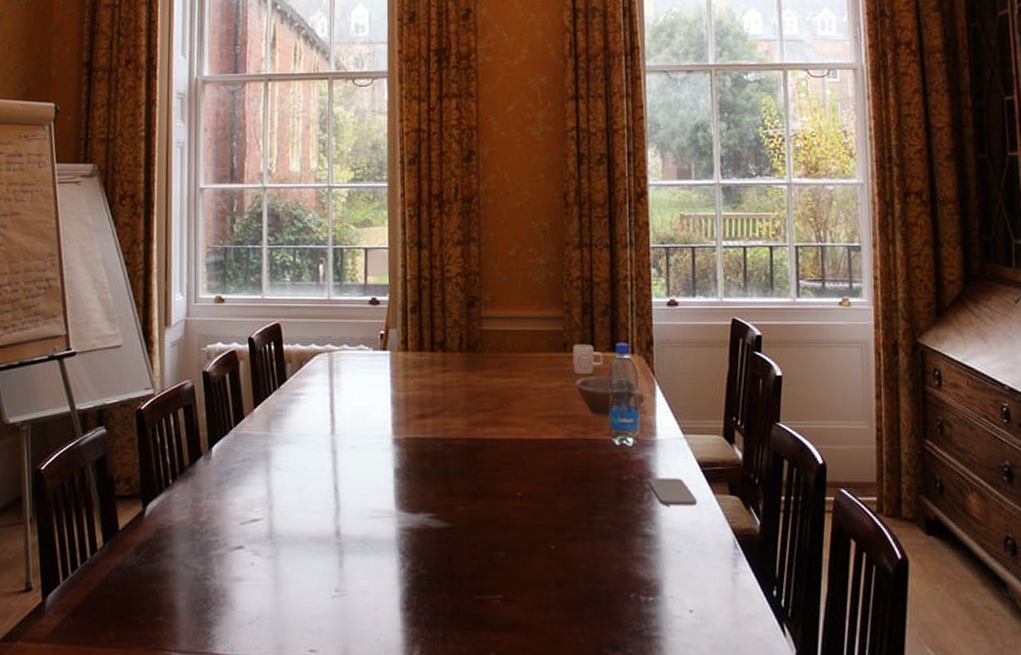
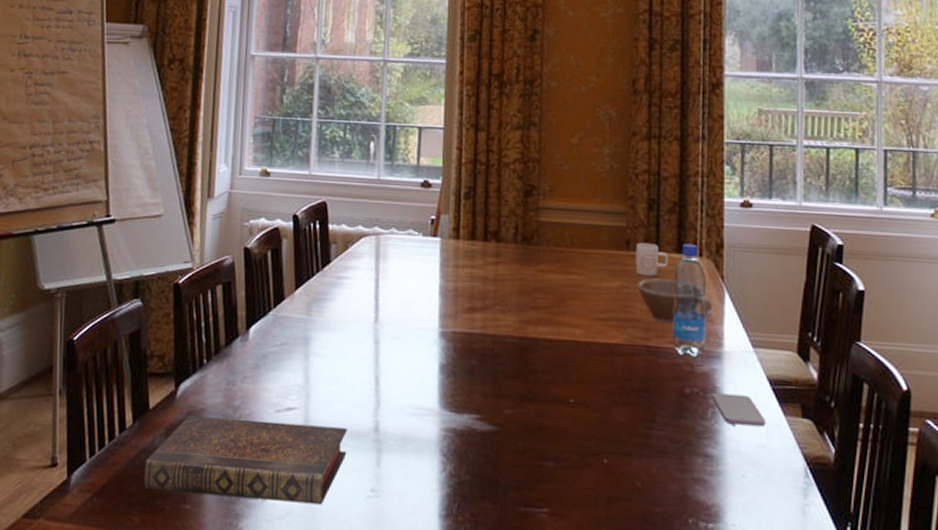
book: none [117,533,311,608] -> present [143,415,347,505]

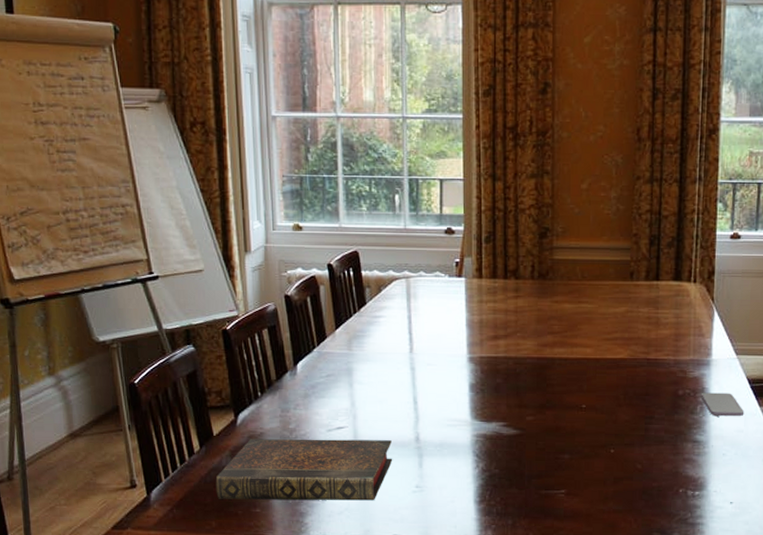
mug: present [635,242,669,277] -> none [638,273,667,302]
cup: present [636,278,713,323] -> none [639,303,704,339]
bottle: present [672,243,707,357] -> none [669,272,699,365]

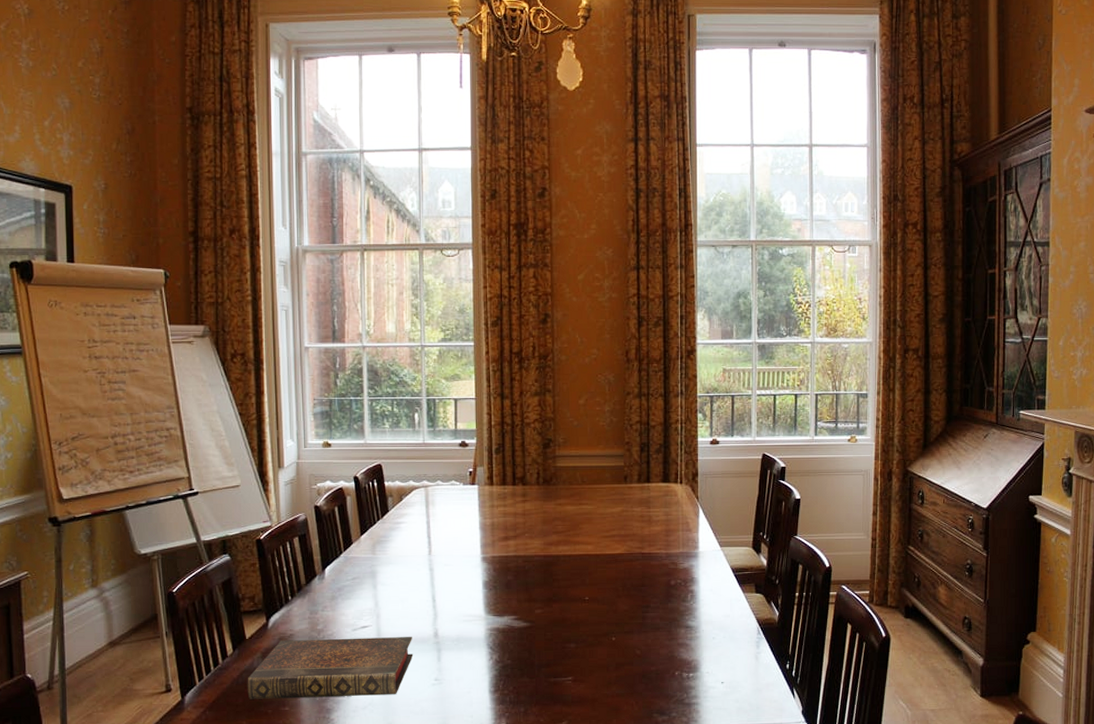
smartphone: present [700,392,745,417] -> none [690,581,730,603]

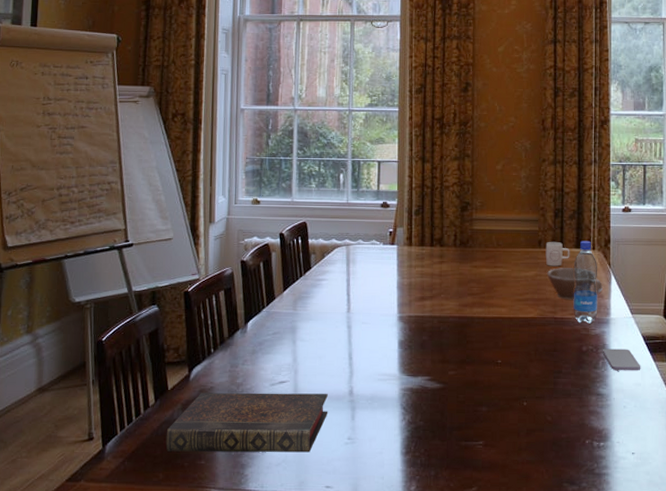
mug: none [631,476,657,502] -> present [545,241,570,267]
cup: none [633,503,690,535] -> present [546,268,603,300]
bottle: none [660,475,686,558] -> present [573,241,598,324]
smartphone: none [690,581,730,603] -> present [602,348,641,371]

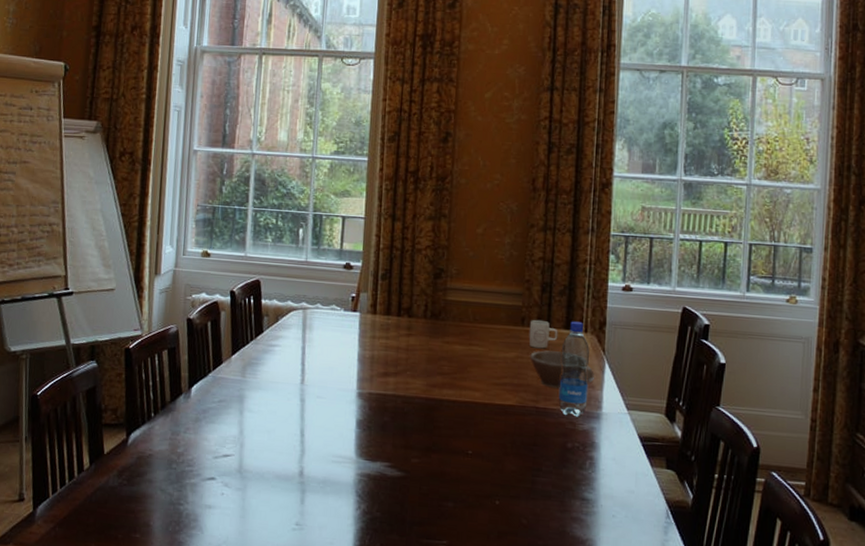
book: present [166,393,328,453] -> none [99,460,276,536]
smartphone: present [602,348,641,371] -> none [590,447,636,475]

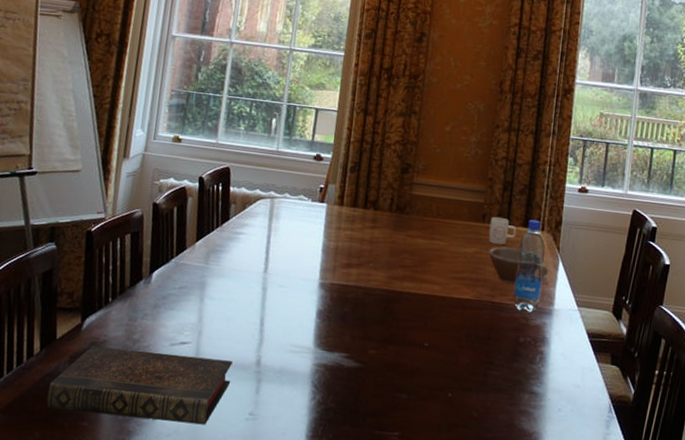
book: none [99,460,276,536] -> present [46,345,233,425]

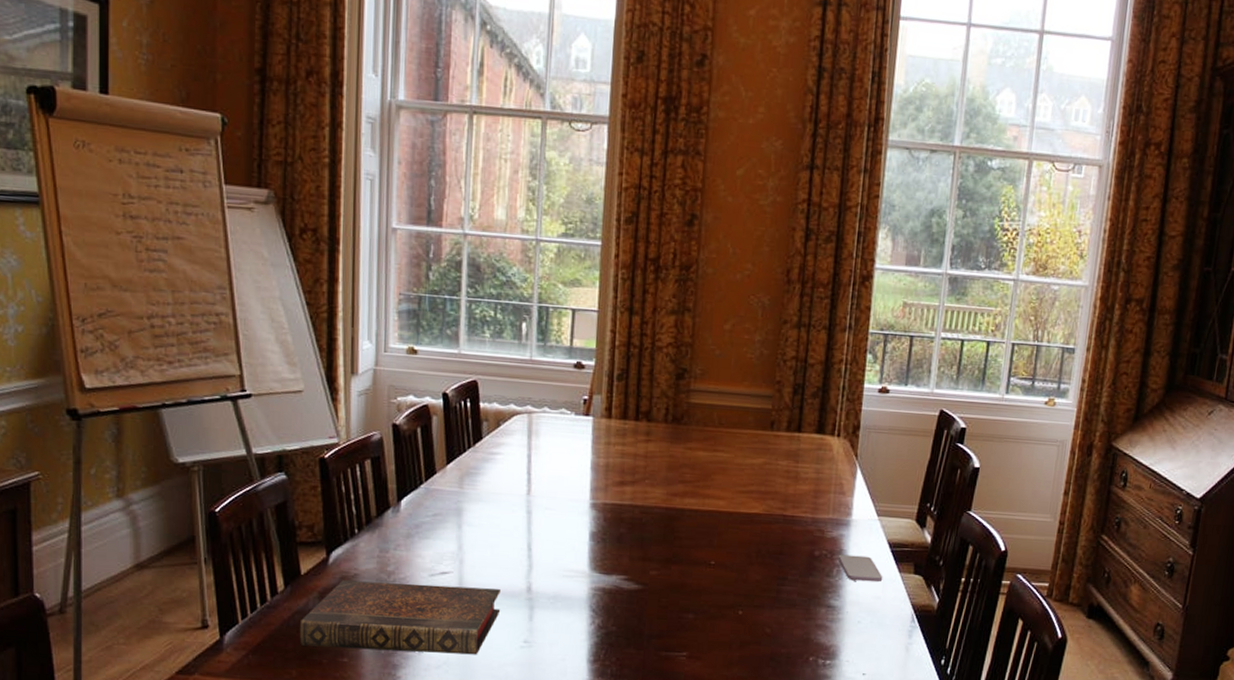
mug: present [488,216,517,245] -> none [778,423,810,455]
cup: present [488,247,549,284] -> none [777,456,846,496]
bottle: present [513,219,545,313] -> none [807,425,842,525]
smartphone: none [541,342,583,370] -> present [838,554,883,582]

